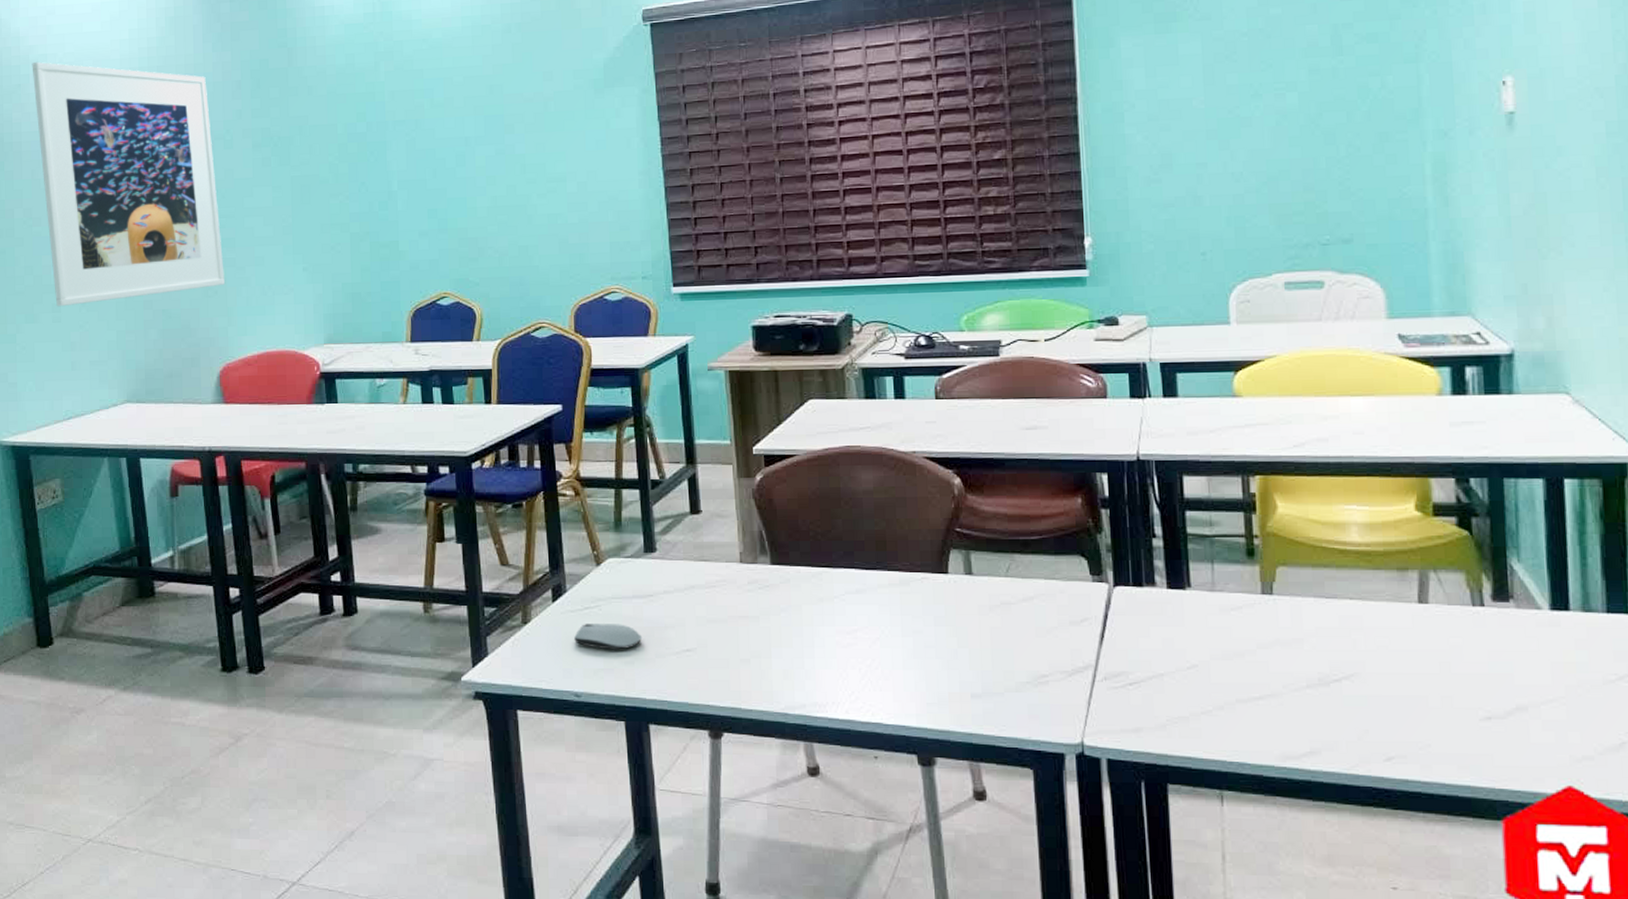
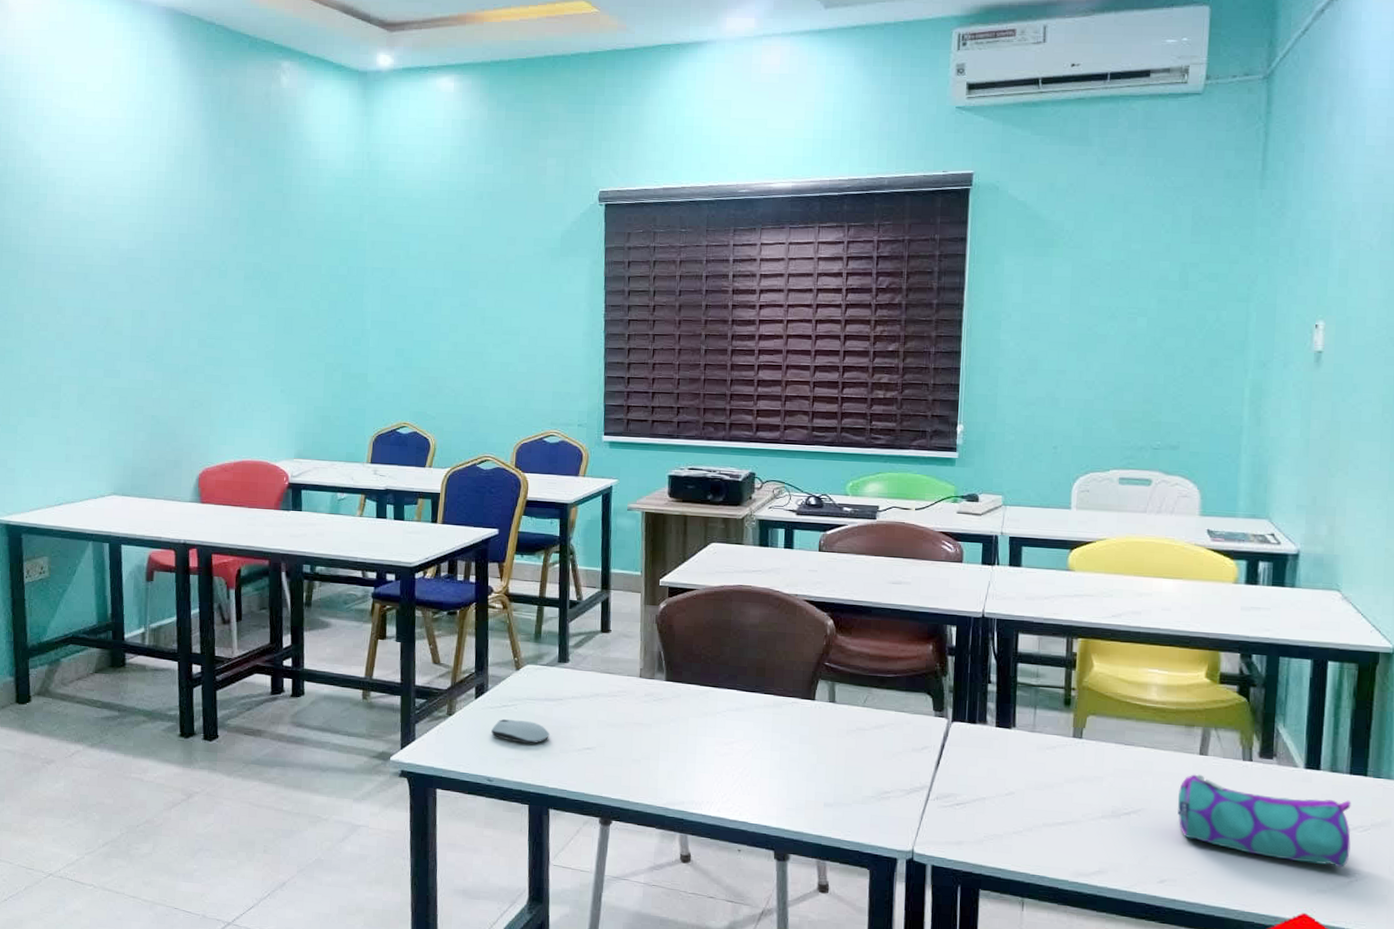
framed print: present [32,61,225,307] -> none [50,183,210,405]
pencil case: none [1398,627,1619,728] -> present [1178,774,1351,868]

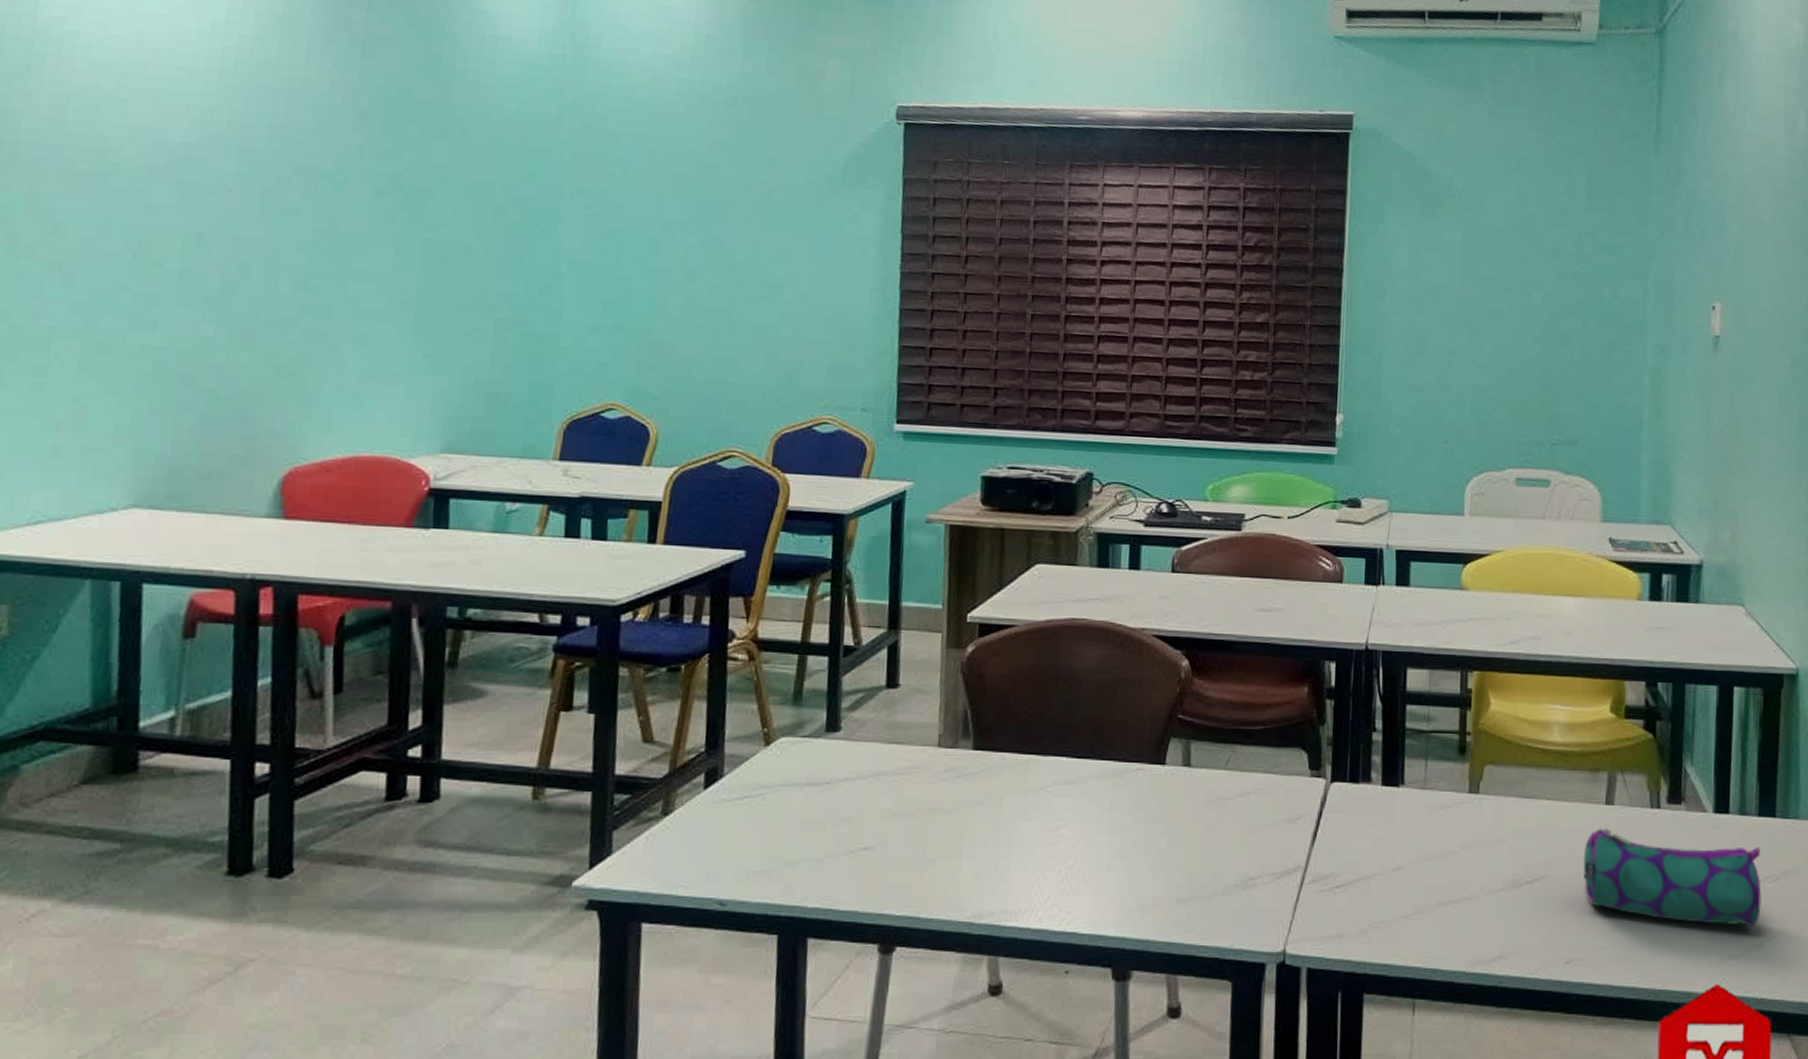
computer mouse: present [491,719,551,744] -> none [726,816,812,848]

